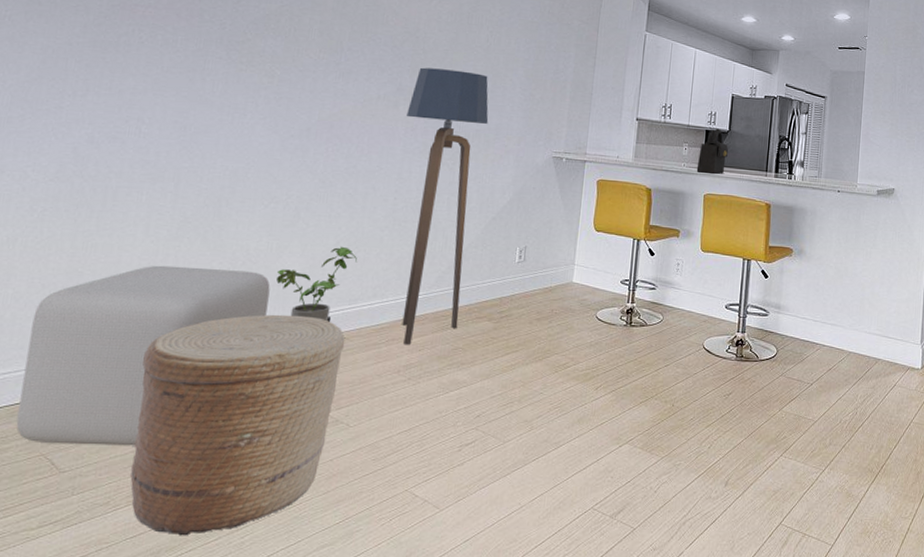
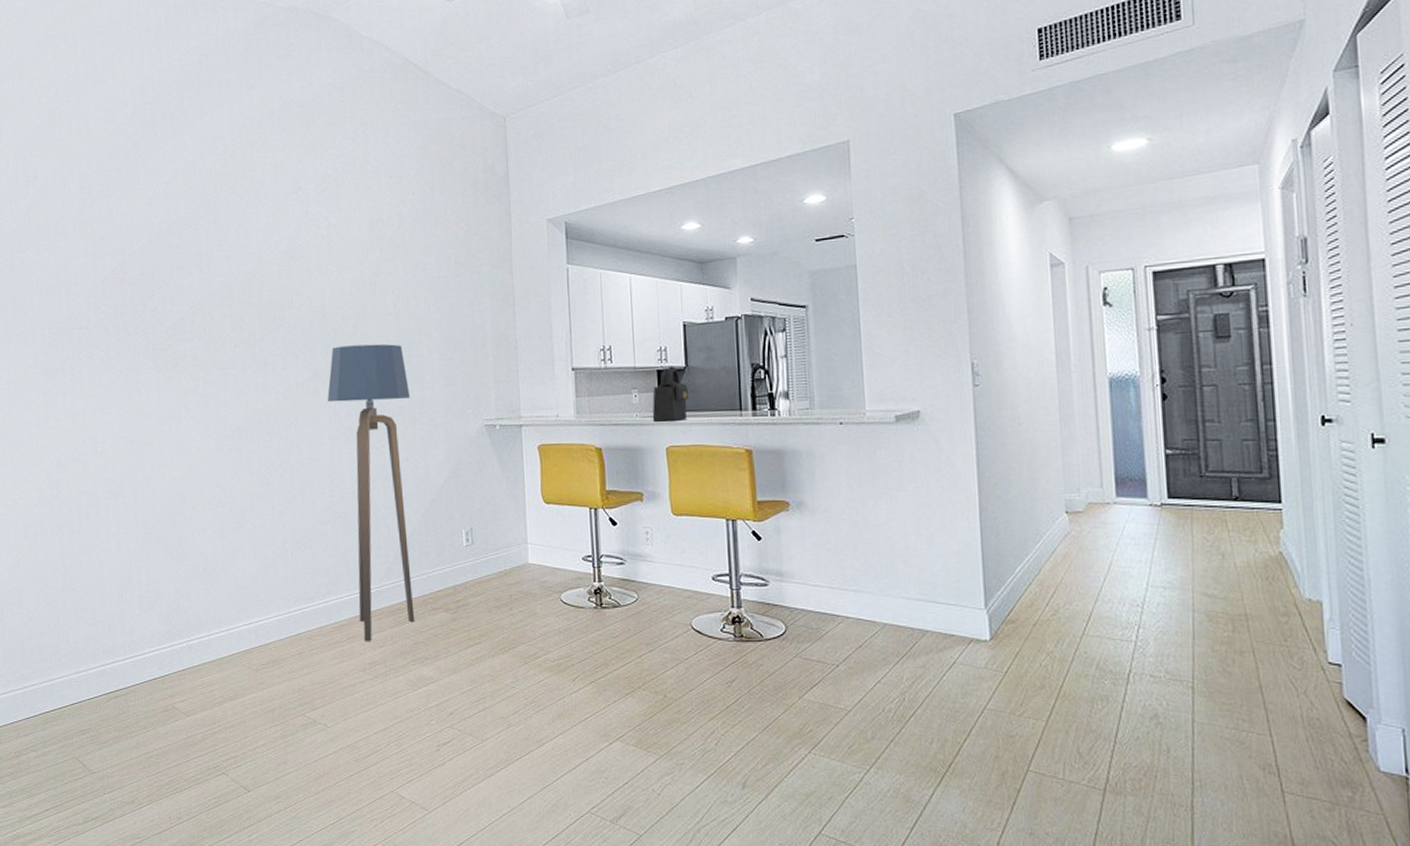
pouf: present [16,265,270,446] -> none [45,576,233,749]
basket: present [130,314,346,536] -> none [137,617,309,833]
house plant: present [276,246,358,322] -> none [235,544,307,622]

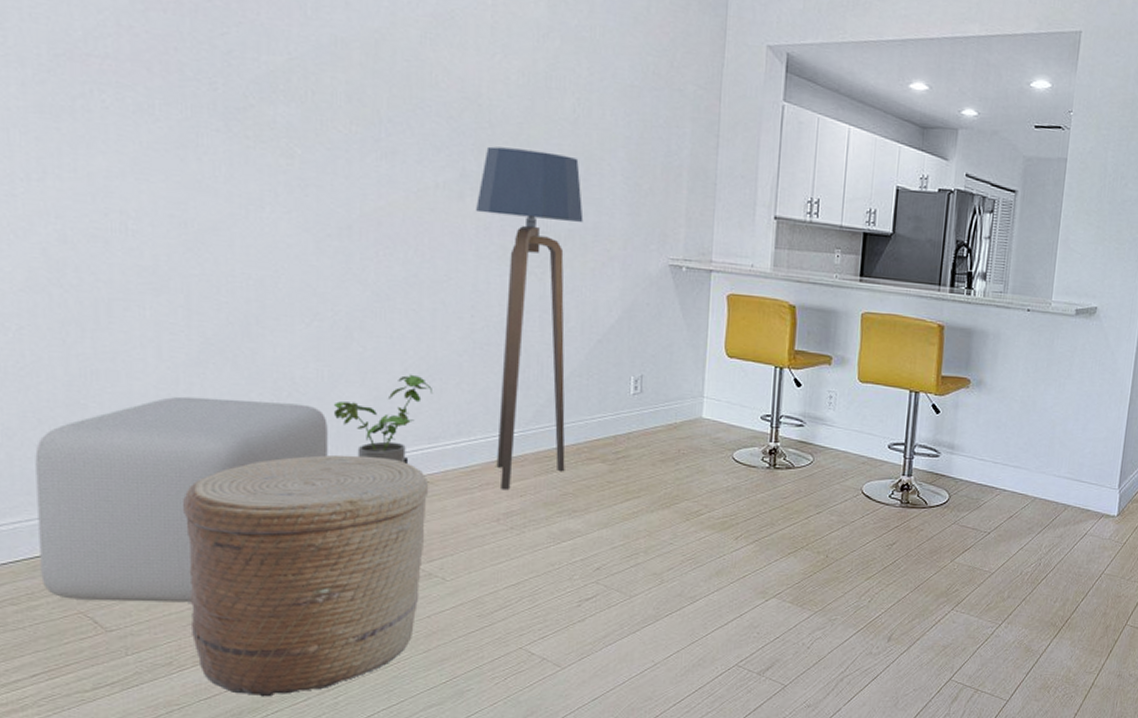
pouf: none [45,576,233,749] -> present [35,396,328,603]
basket: none [137,617,309,833] -> present [182,454,429,697]
house plant: none [235,544,307,622] -> present [333,374,434,464]
handbag: present [652,366,690,423] -> none [852,230,893,289]

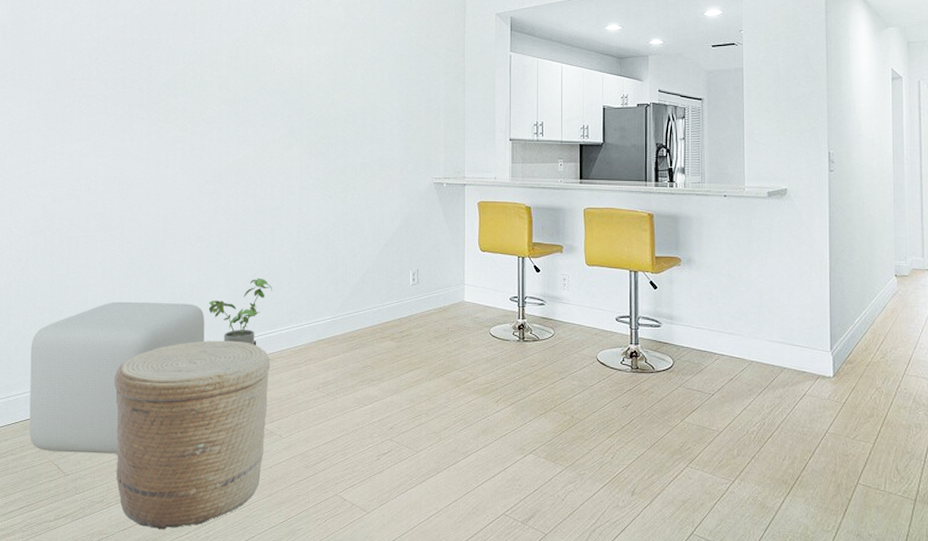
floor lamp: present [476,146,584,489] -> none [300,109,372,364]

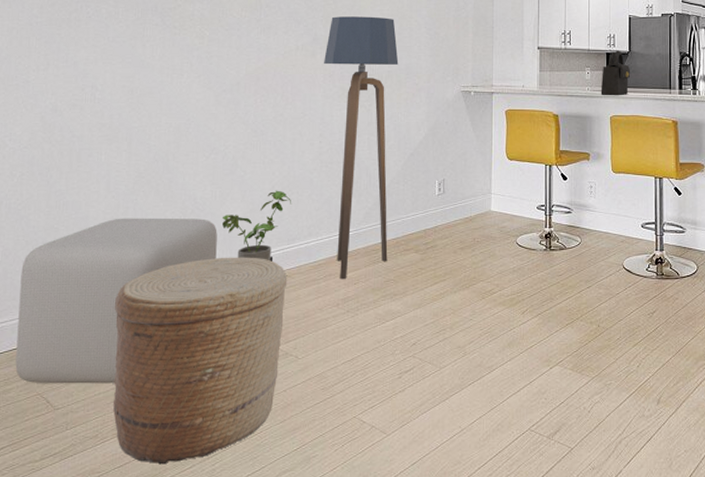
floor lamp: none [300,109,372,364] -> present [324,16,399,279]
handbag: none [574,141,605,188] -> present [600,50,631,96]

